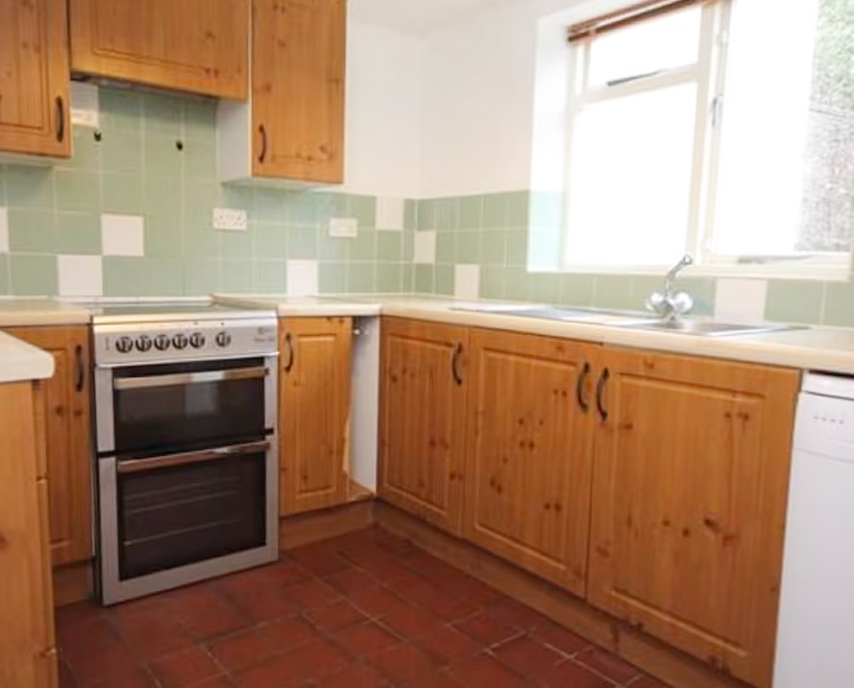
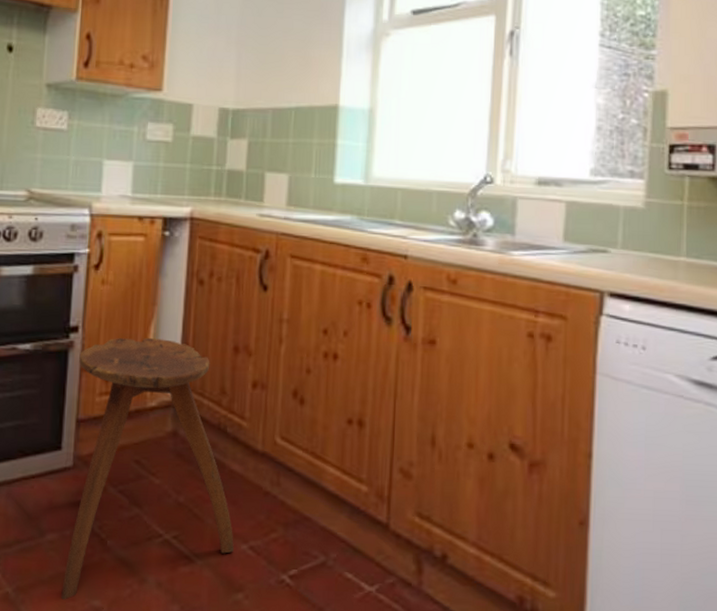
stool: none [276,435,438,679] -> present [61,337,234,600]

